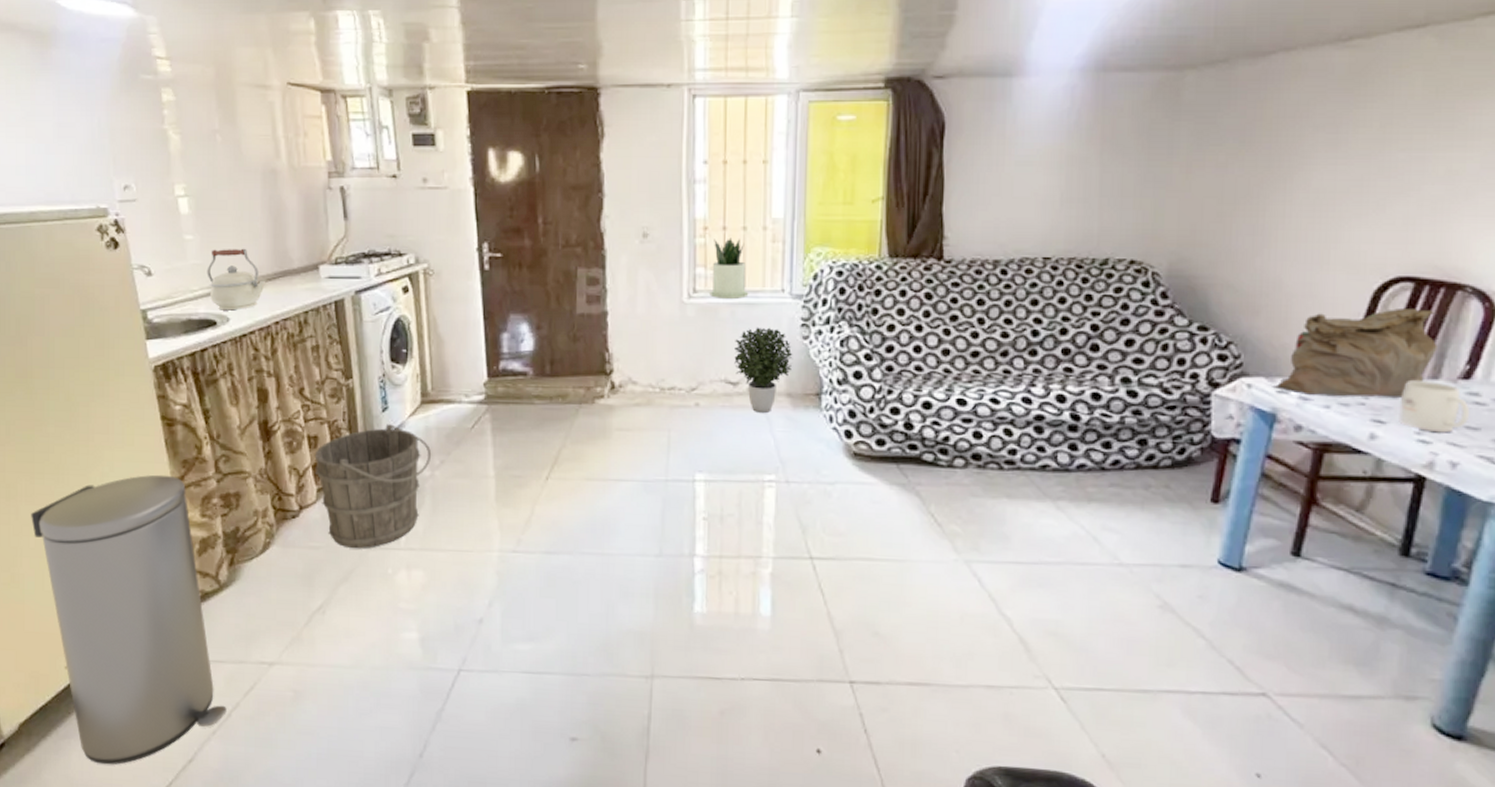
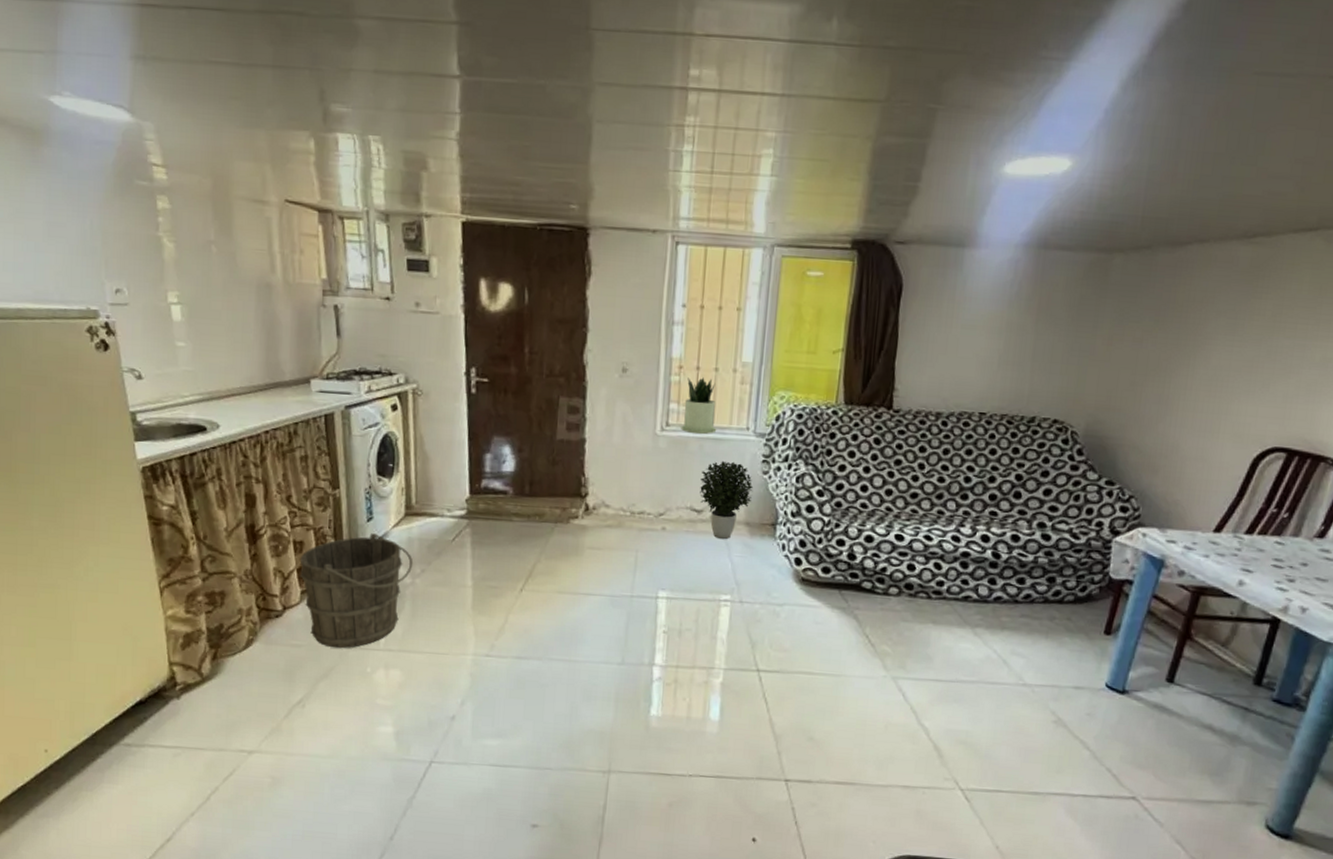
pedal bin: present [31,474,227,765] -> none [13,571,206,843]
kettle: present [207,248,266,311] -> none [198,357,258,418]
bag: present [1272,309,1438,399] -> none [1163,474,1302,552]
mug: present [1399,381,1470,433] -> none [1263,537,1321,583]

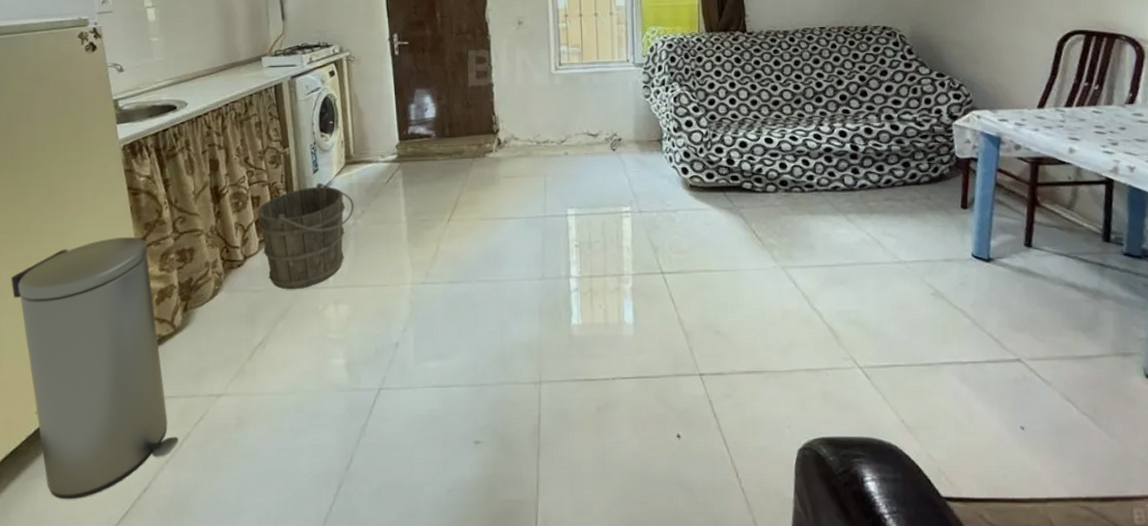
pedal bin: none [13,571,206,843] -> present [11,236,179,500]
planter: present [680,377,717,435] -> none [571,22,602,70]
potted plant: present [699,460,753,540] -> none [593,90,639,158]

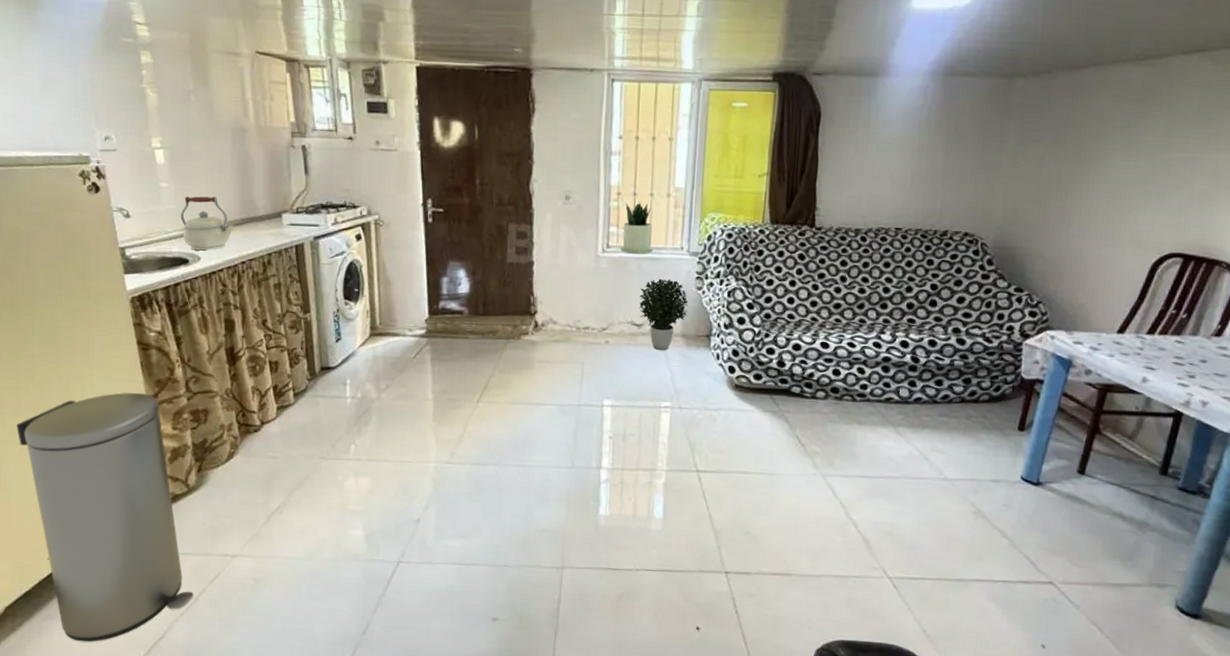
kettle: none [169,46,218,97] -> present [180,196,234,251]
bucket: present [257,183,355,290] -> none [275,353,379,459]
planter: none [571,22,602,70] -> present [619,202,654,255]
potted plant: none [593,90,639,158] -> present [639,278,689,351]

